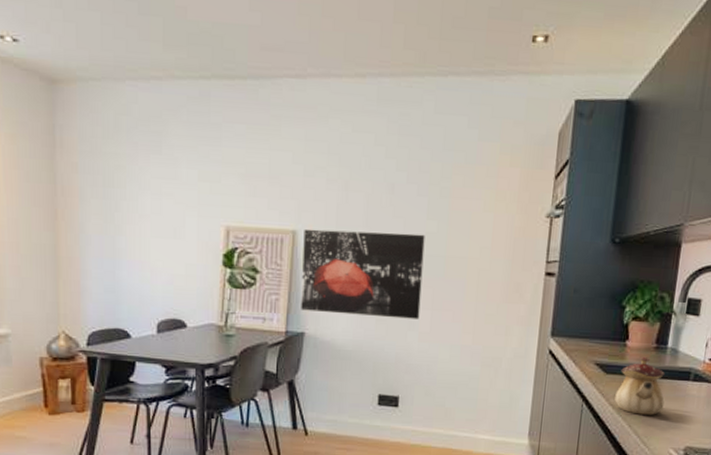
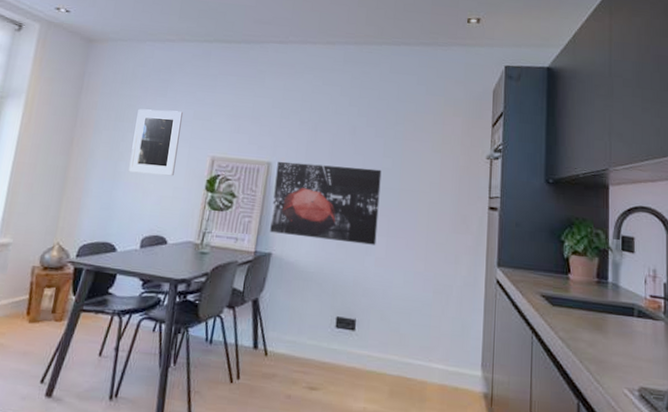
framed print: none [129,170,184,252] -> present [128,108,183,176]
teapot: present [614,356,665,415] -> none [563,290,612,351]

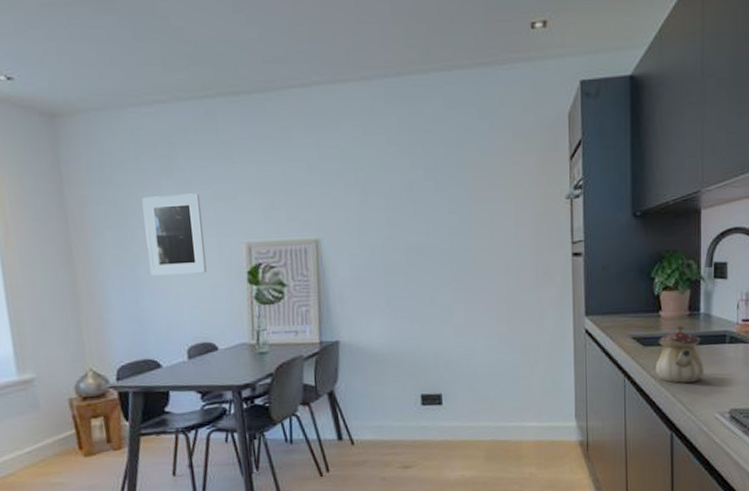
wall art: present [270,161,382,245] -> none [327,229,453,319]
teapot: none [563,290,612,351] -> present [656,325,704,383]

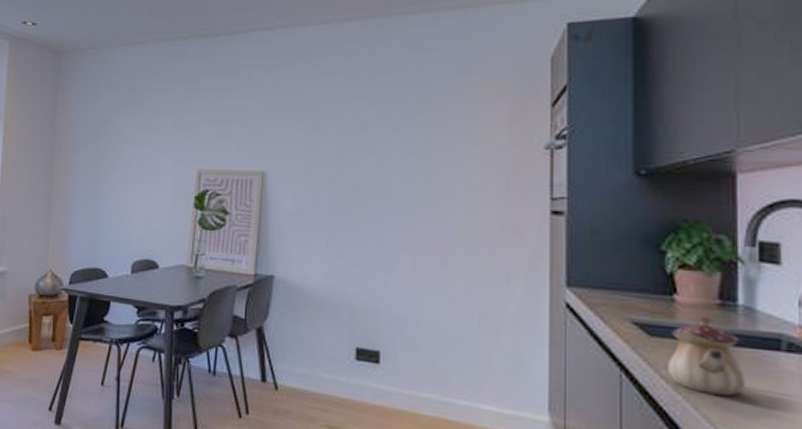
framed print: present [142,193,207,276] -> none [112,121,162,195]

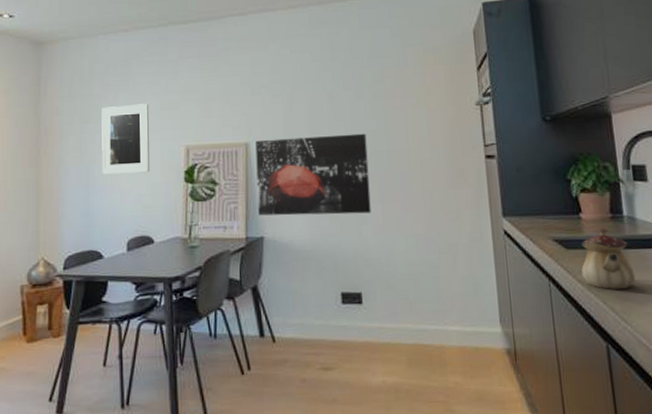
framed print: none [112,121,162,195] -> present [101,103,150,175]
wall art: none [270,169,402,264] -> present [255,133,371,216]

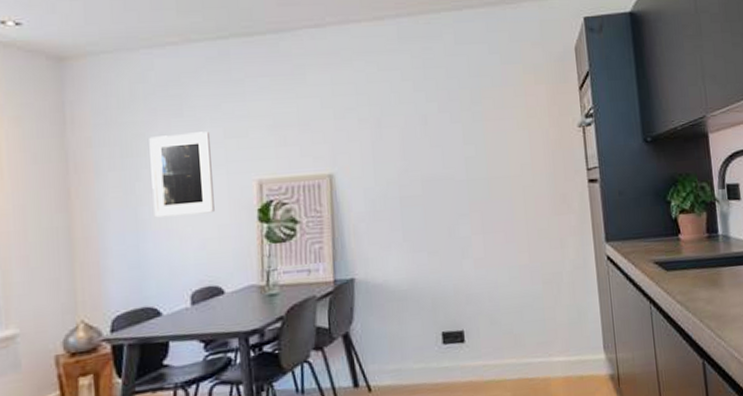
wall art: present [255,133,371,216] -> none [341,160,472,256]
teapot: present [581,228,636,289] -> none [680,247,729,308]

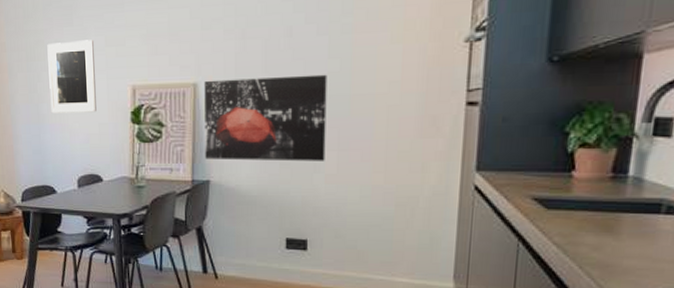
wall art: none [341,160,472,256] -> present [204,74,327,161]

